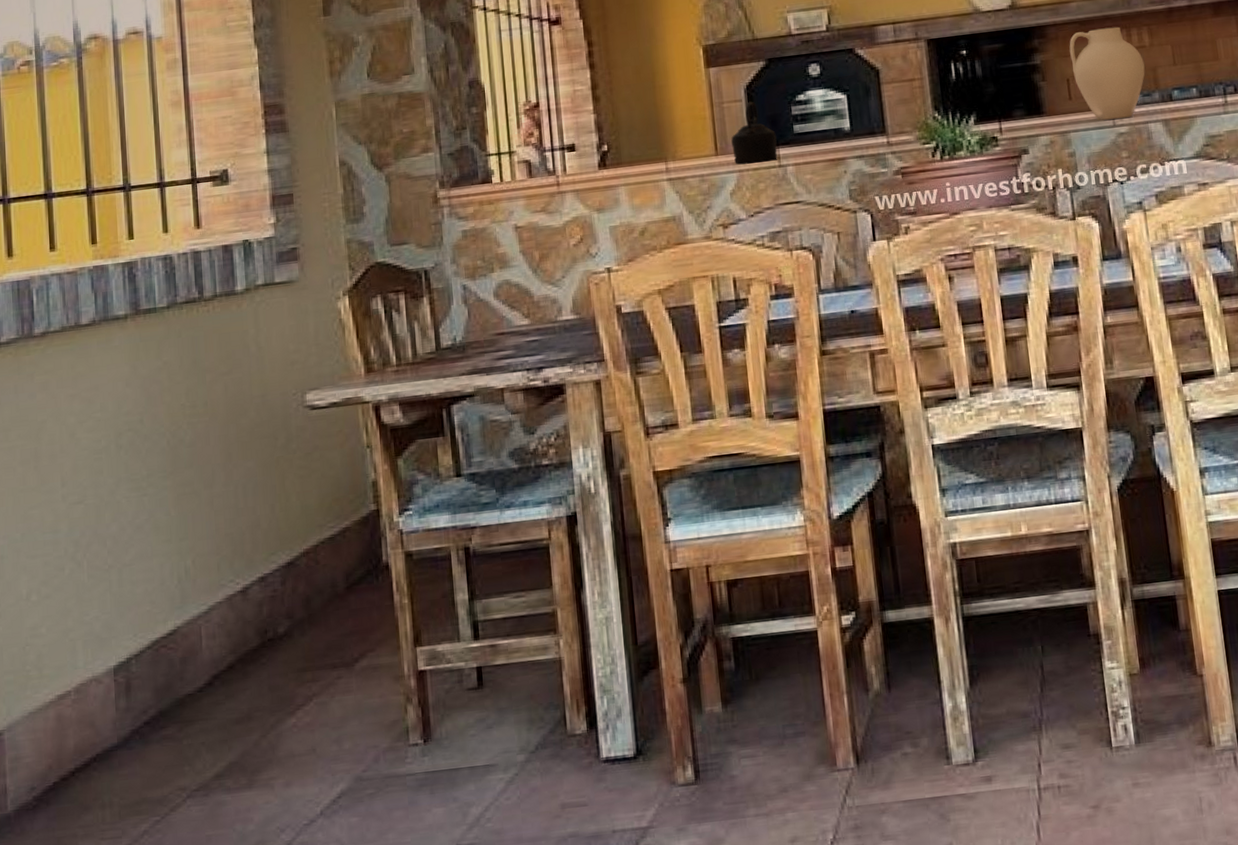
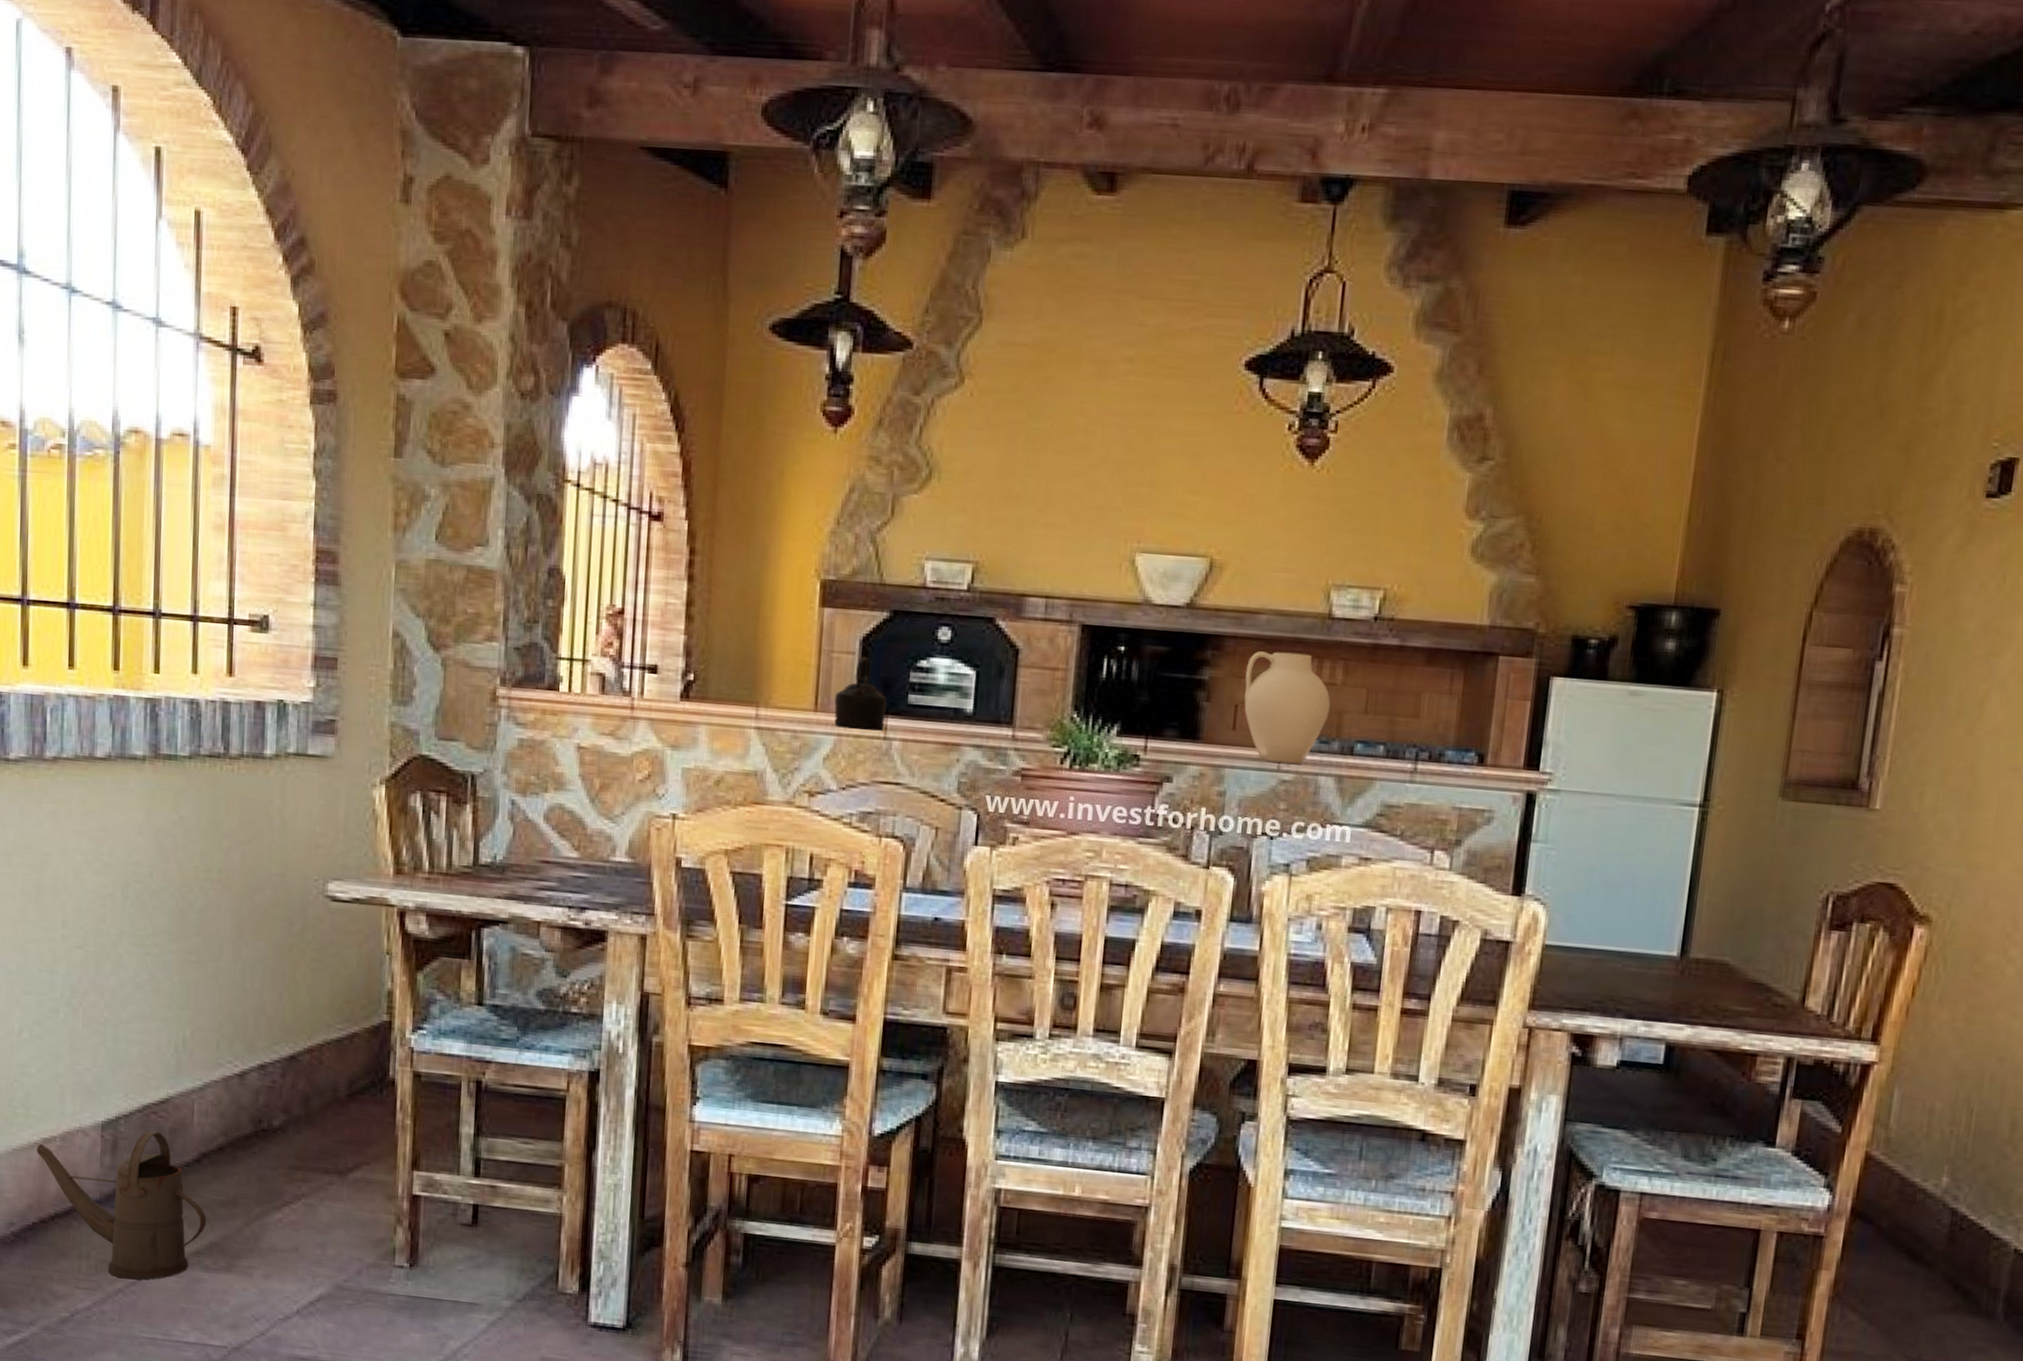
watering can: none [52,664,224,820] -> present [37,1130,207,1280]

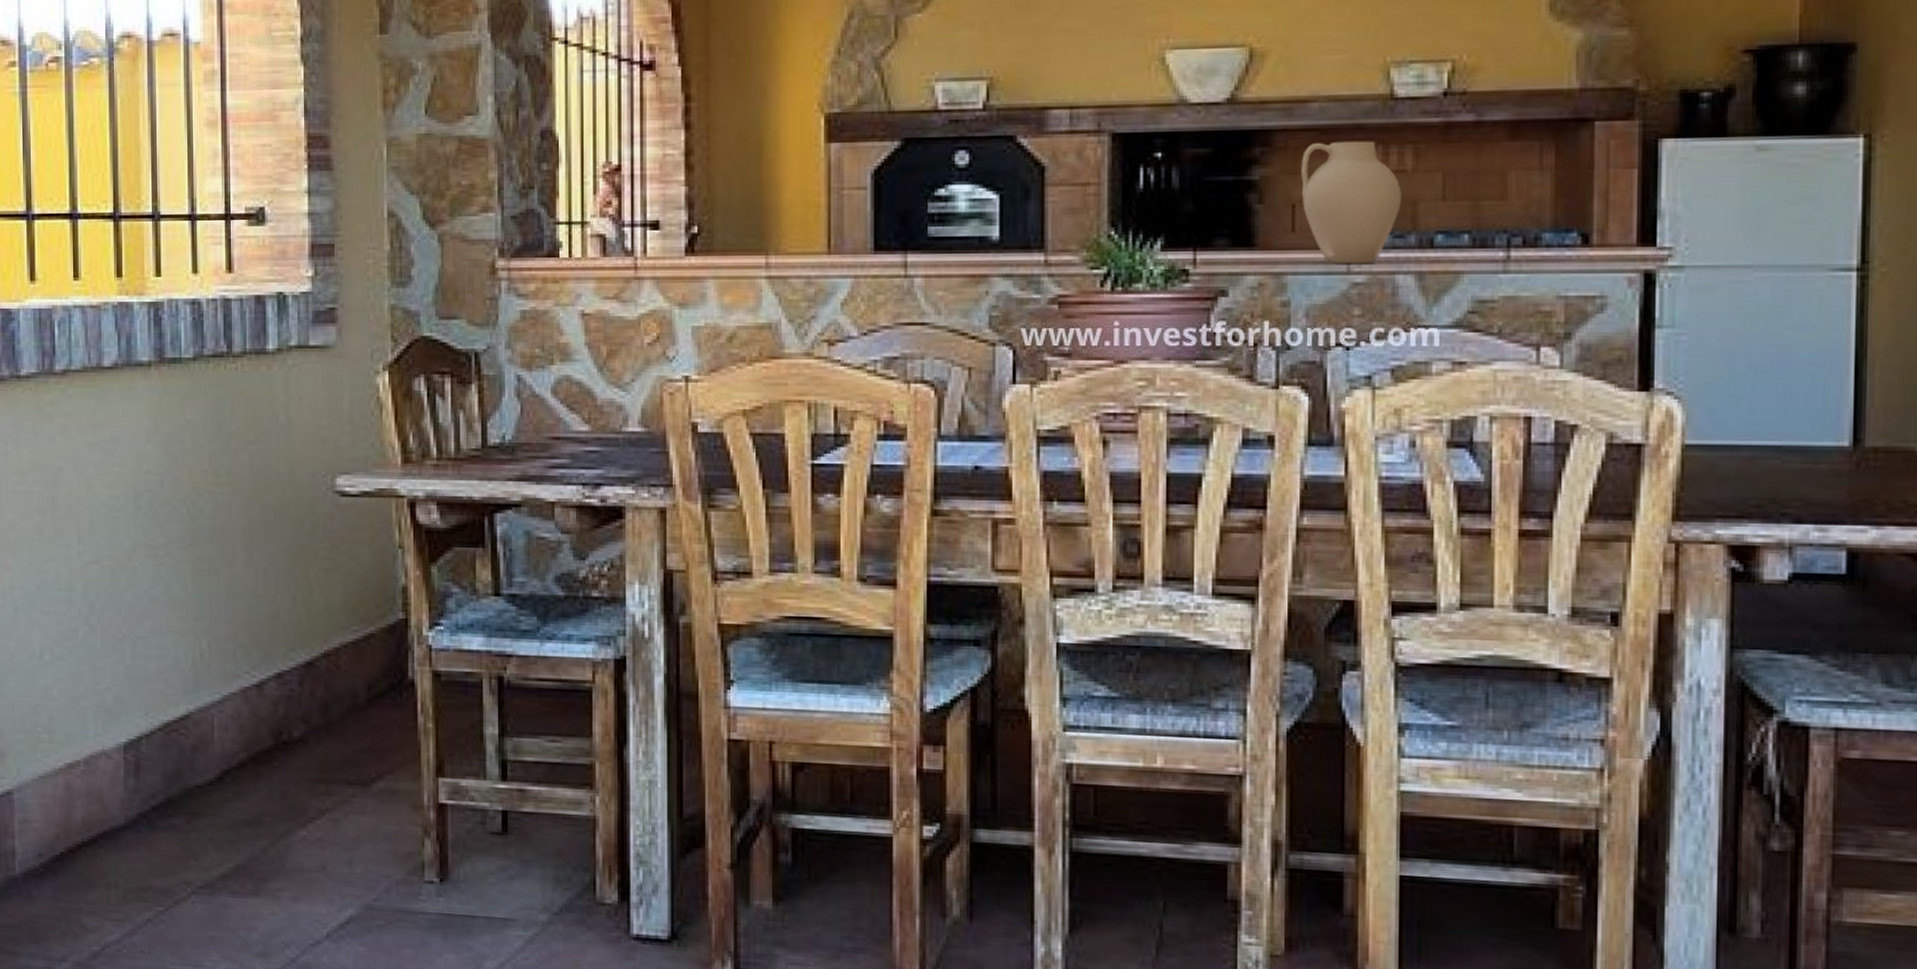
watering can: present [37,1130,207,1280] -> none [62,749,232,909]
kettle: present [834,656,887,731] -> none [849,190,905,269]

